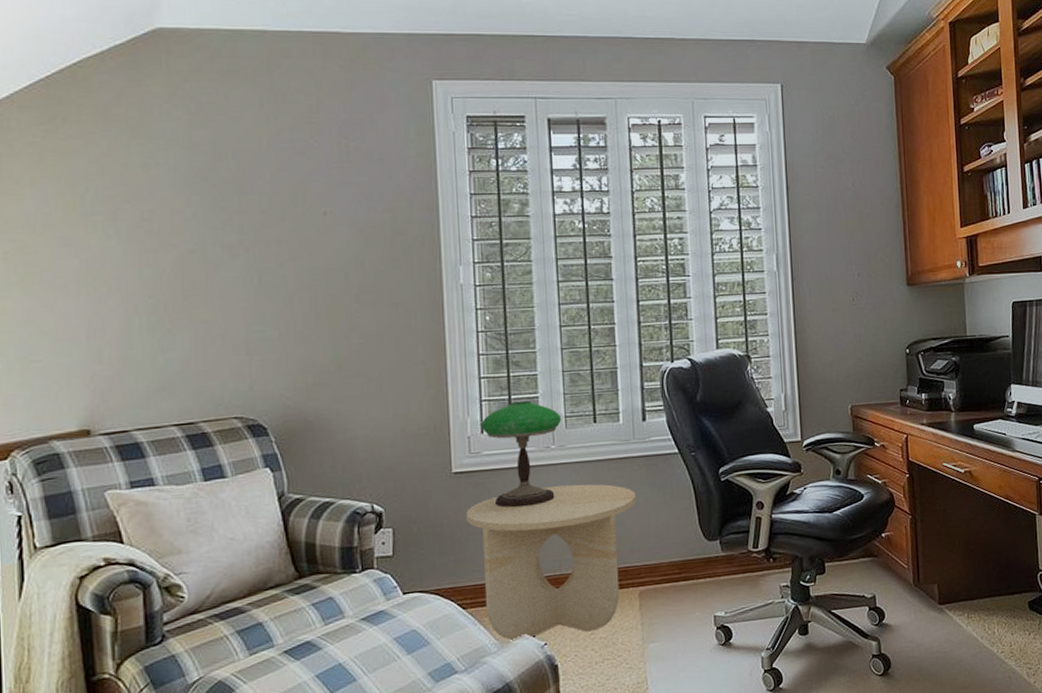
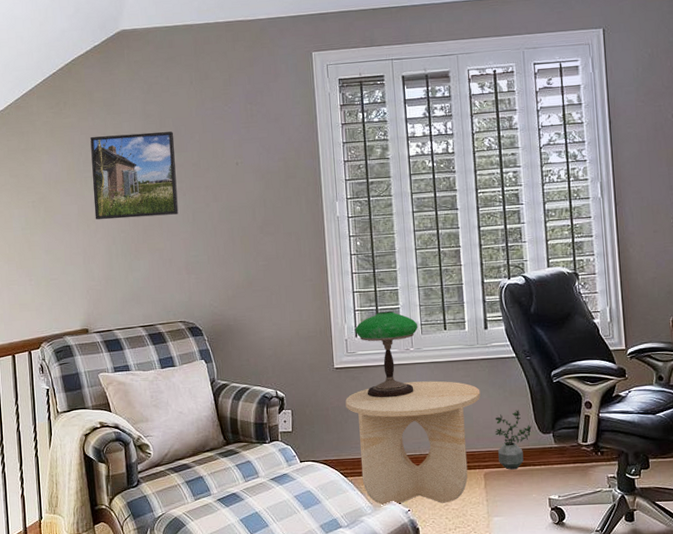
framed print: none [103,166,237,281] -> present [90,131,179,220]
potted plant: none [652,514,696,586] -> present [494,410,532,470]

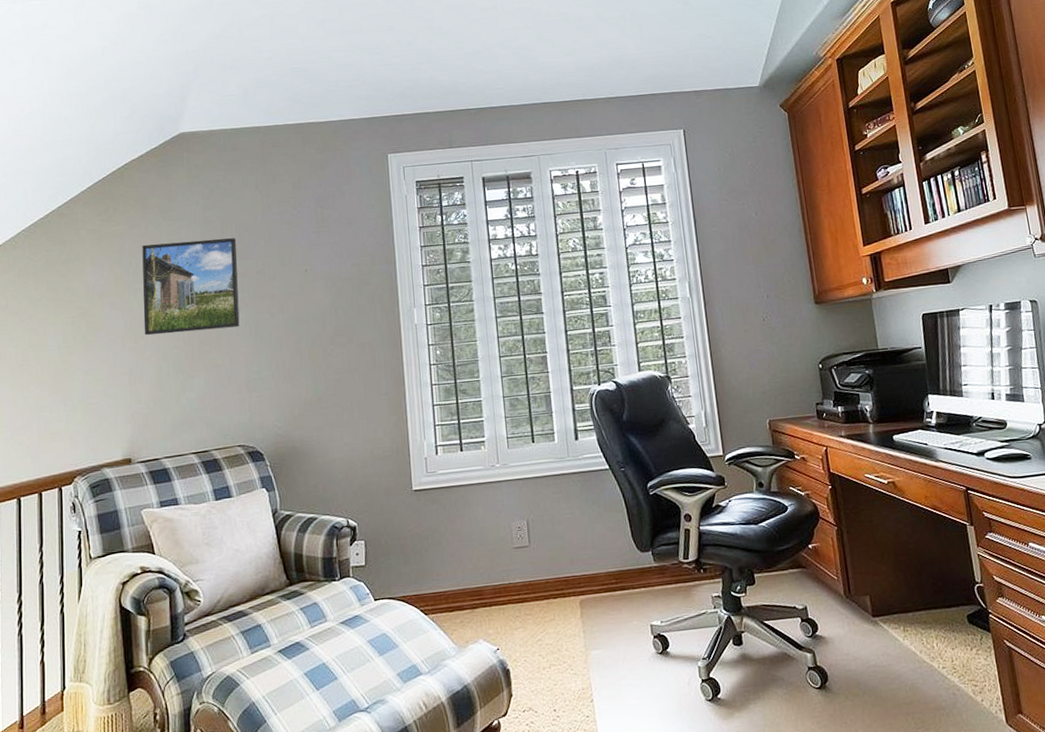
side table: present [345,380,481,506] -> none [425,499,573,646]
table lamp: present [355,311,418,398] -> none [436,424,503,522]
potted plant: present [494,410,532,470] -> none [589,527,629,595]

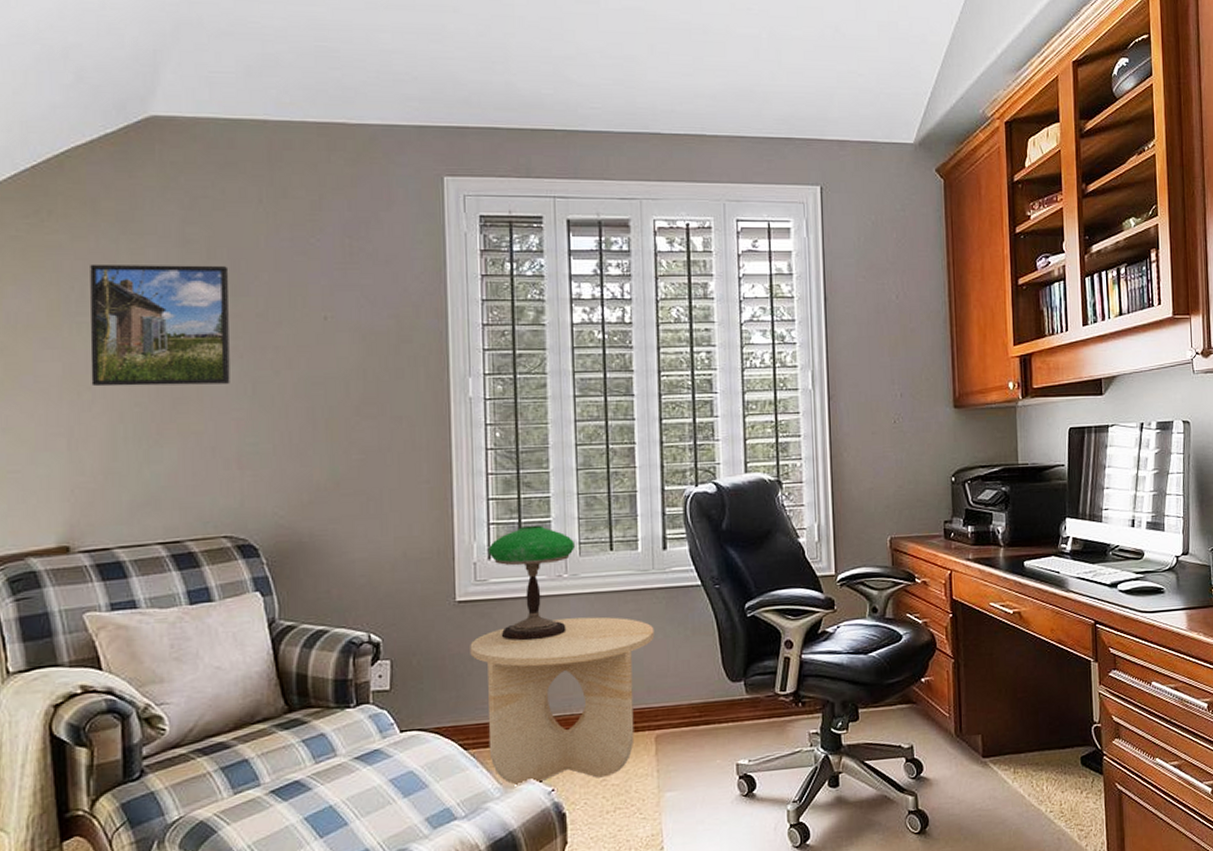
side table: none [425,499,573,646] -> present [470,616,655,786]
table lamp: none [436,424,503,522] -> present [489,525,574,641]

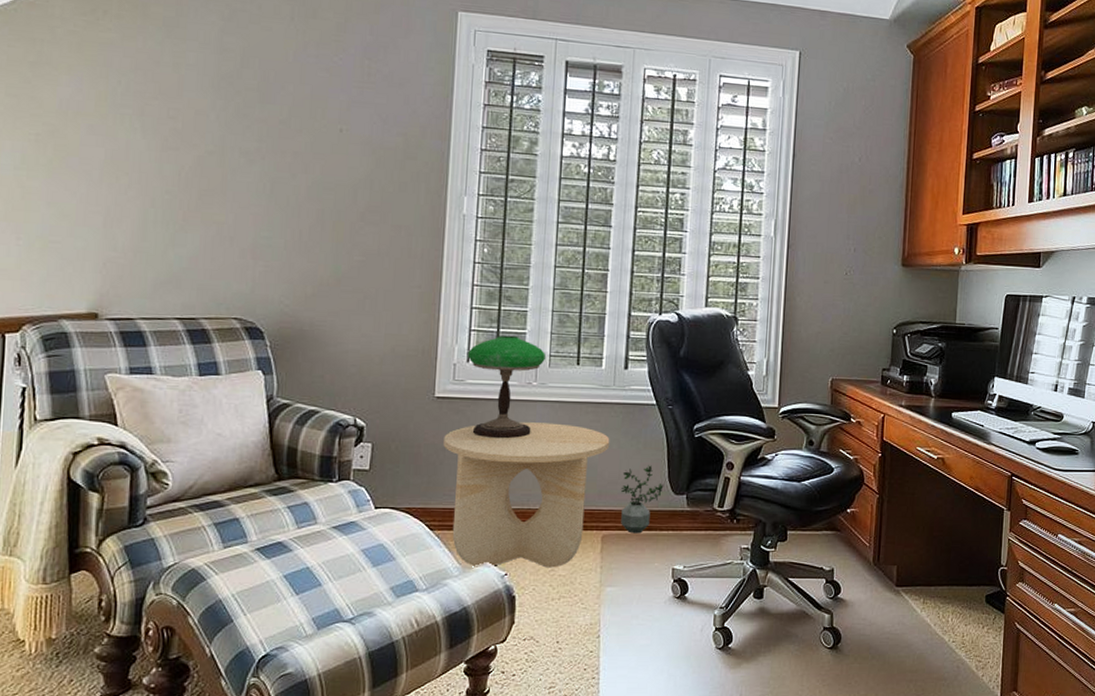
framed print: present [90,264,230,387] -> none [129,62,259,182]
potted plant: none [671,652,718,730] -> present [620,465,664,534]

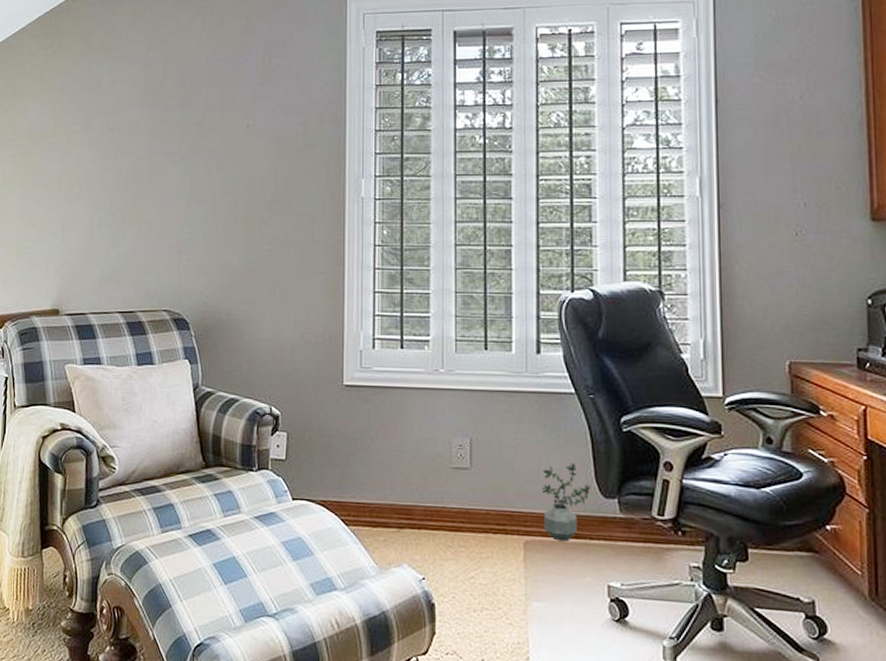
side table: present [443,422,610,568] -> none [354,412,526,575]
table lamp: present [468,335,545,439] -> none [373,319,451,430]

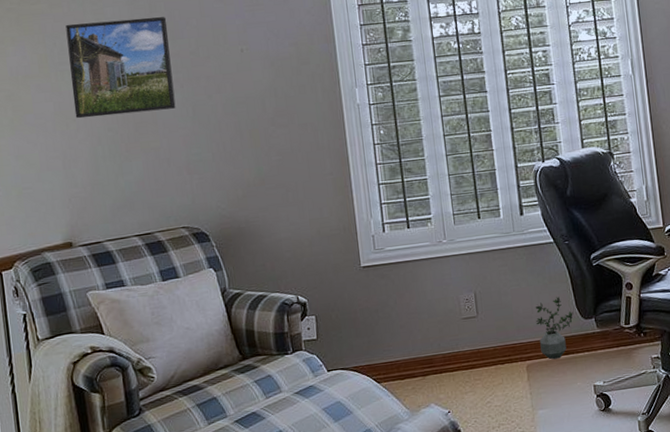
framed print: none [79,83,178,182] -> present [65,17,176,119]

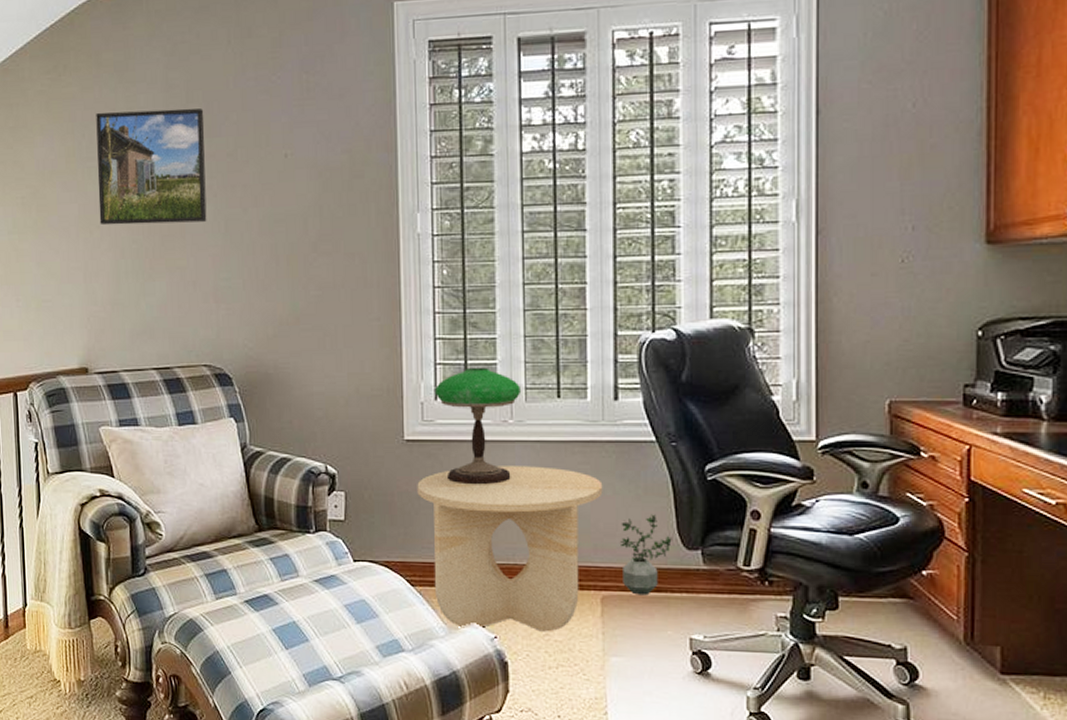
side table: none [375,272,520,410] -> present [417,466,603,632]
table lamp: none [383,202,450,296] -> present [435,367,520,485]

